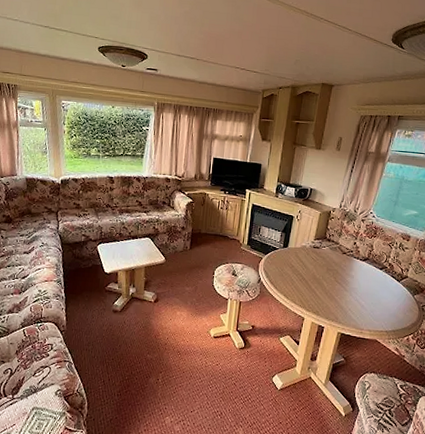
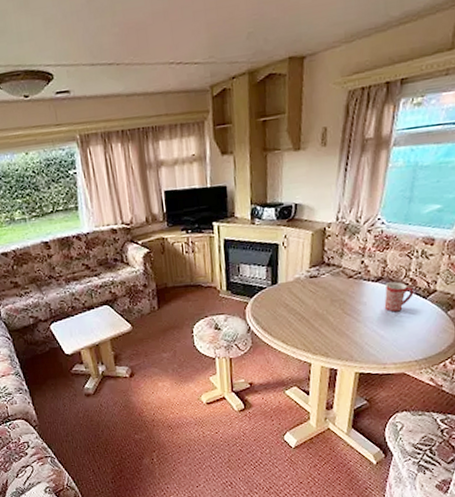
mug: none [367,263,391,288] -> present [384,282,414,312]

